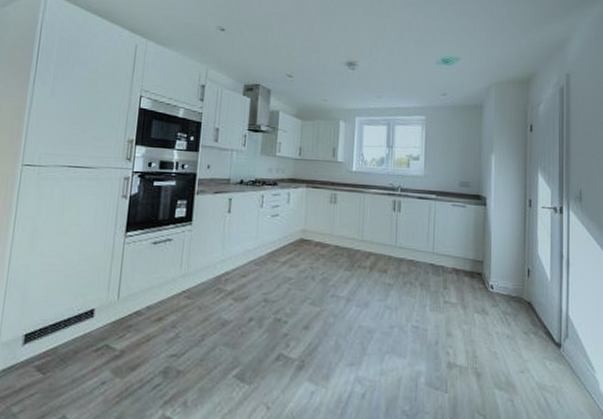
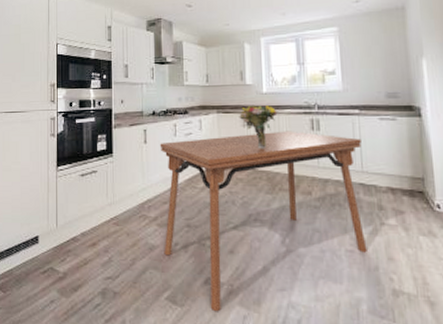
dining table: none [237,209,435,389] -> present [160,131,367,312]
bouquet: none [327,182,363,227] -> present [239,105,276,149]

